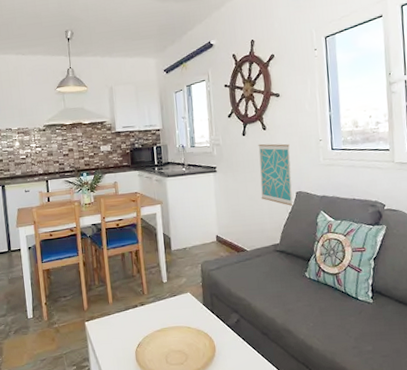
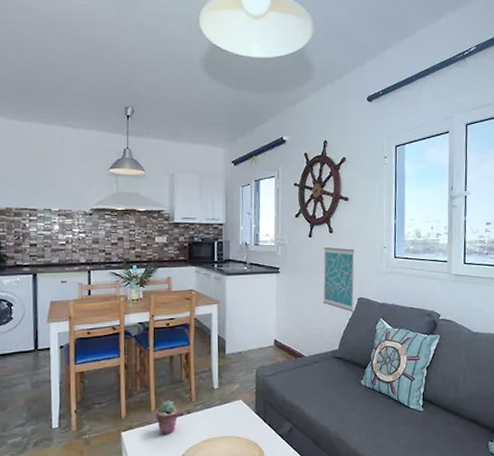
potted succulent: none [113,293,134,325] -> present [155,400,180,436]

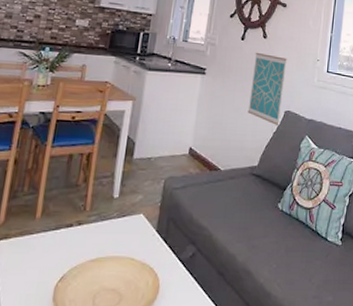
potted succulent: present [155,400,180,436] -> none [39,207,70,250]

